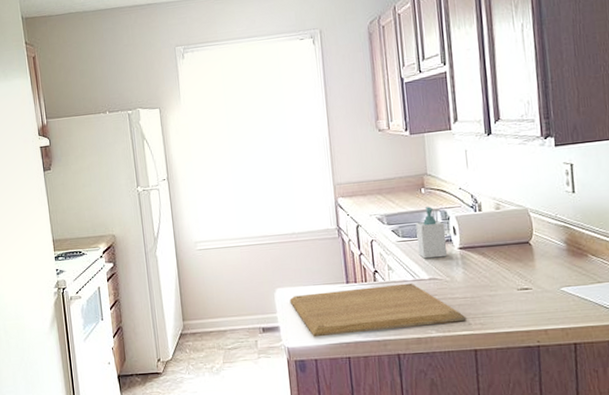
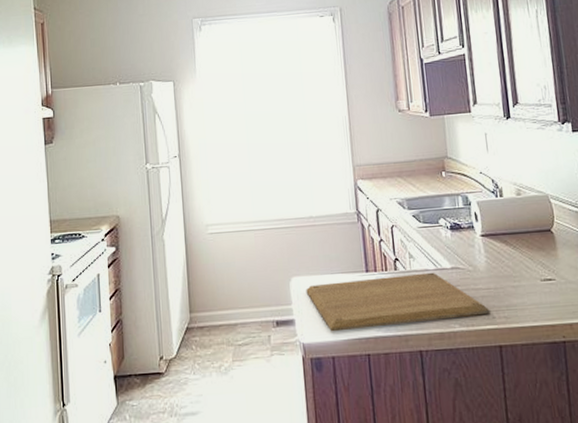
soap bottle: present [416,206,448,259] -> none [437,191,470,246]

